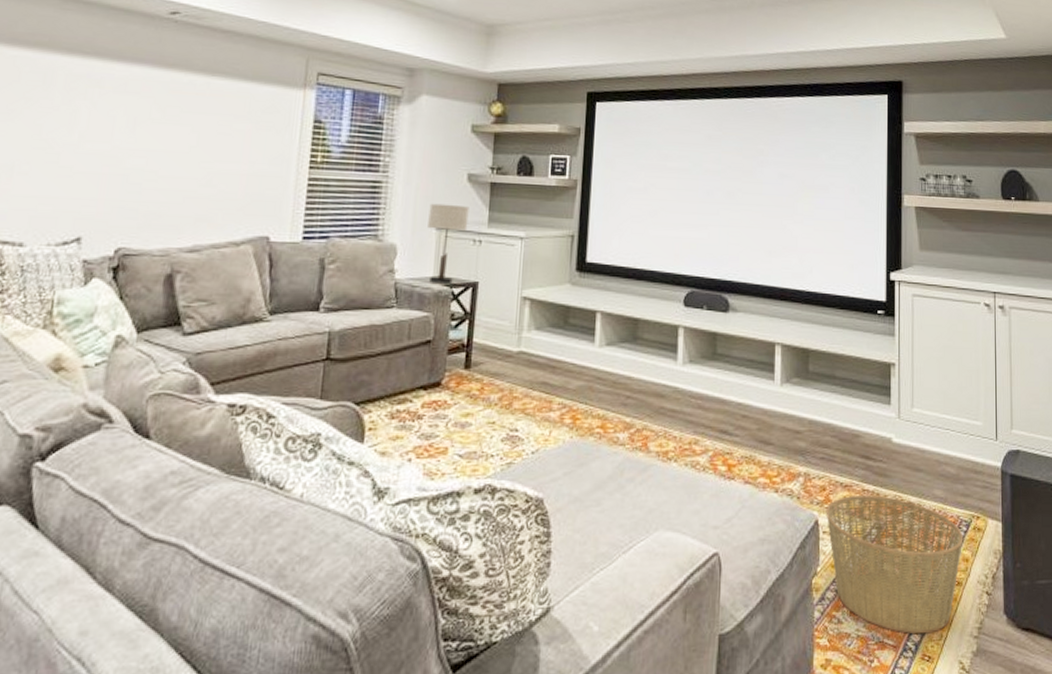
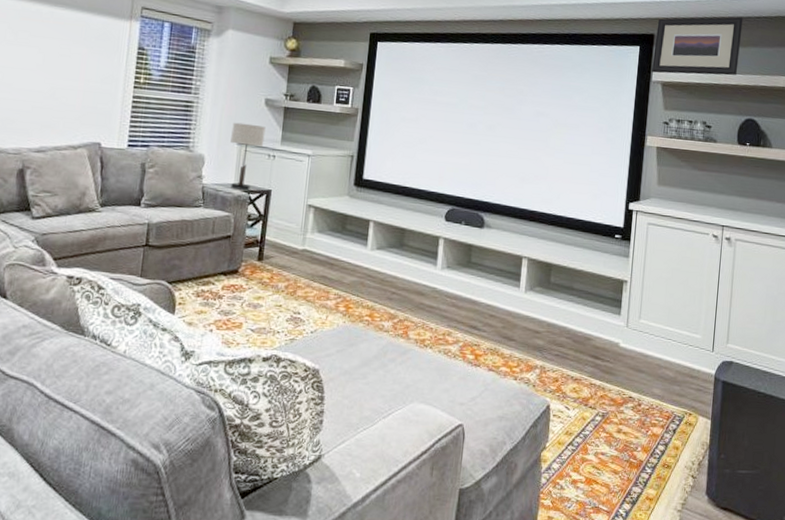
basket: present [825,495,964,635] -> none [556,387,676,505]
picture frame: none [902,58,995,124] -> present [651,17,743,76]

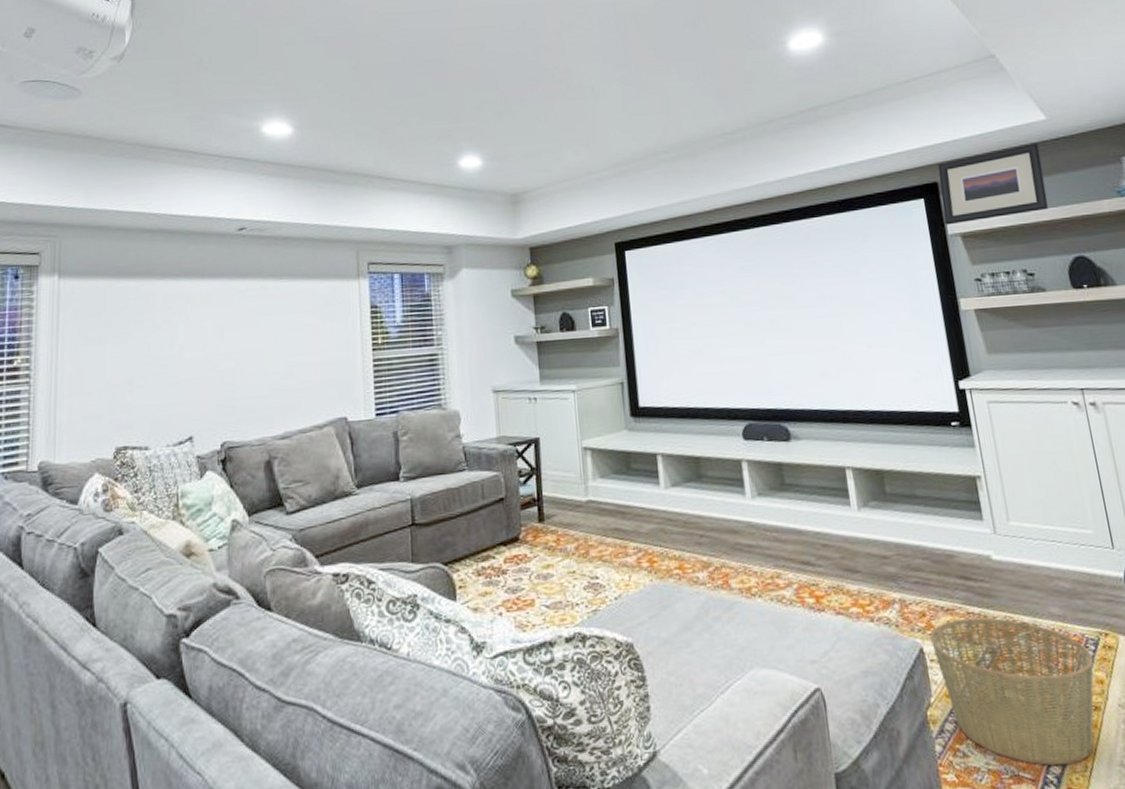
table lamp: present [230,122,266,190] -> none [484,367,522,444]
basket: none [556,387,676,505] -> present [929,617,1095,766]

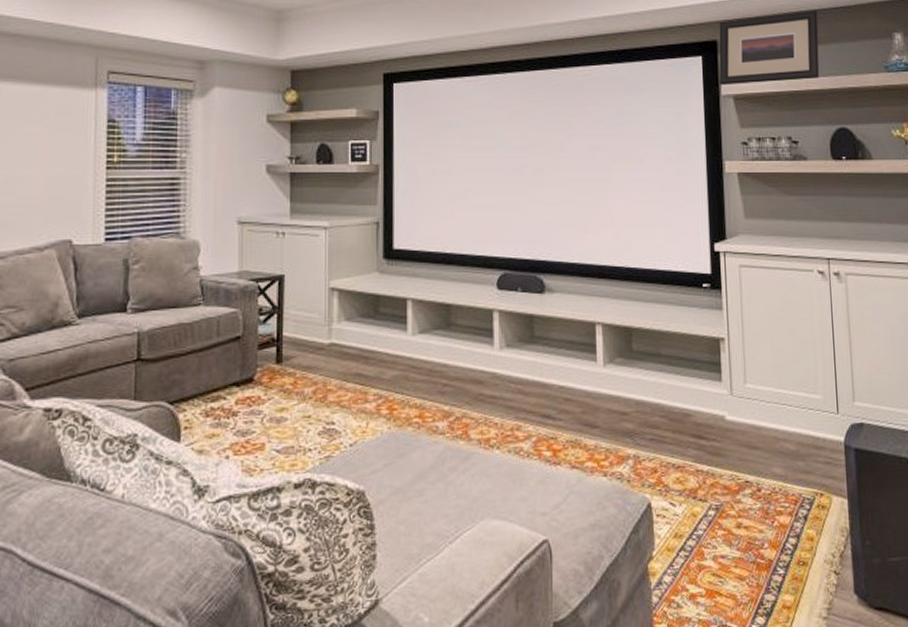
basket: present [929,617,1095,766] -> none [658,475,807,617]

